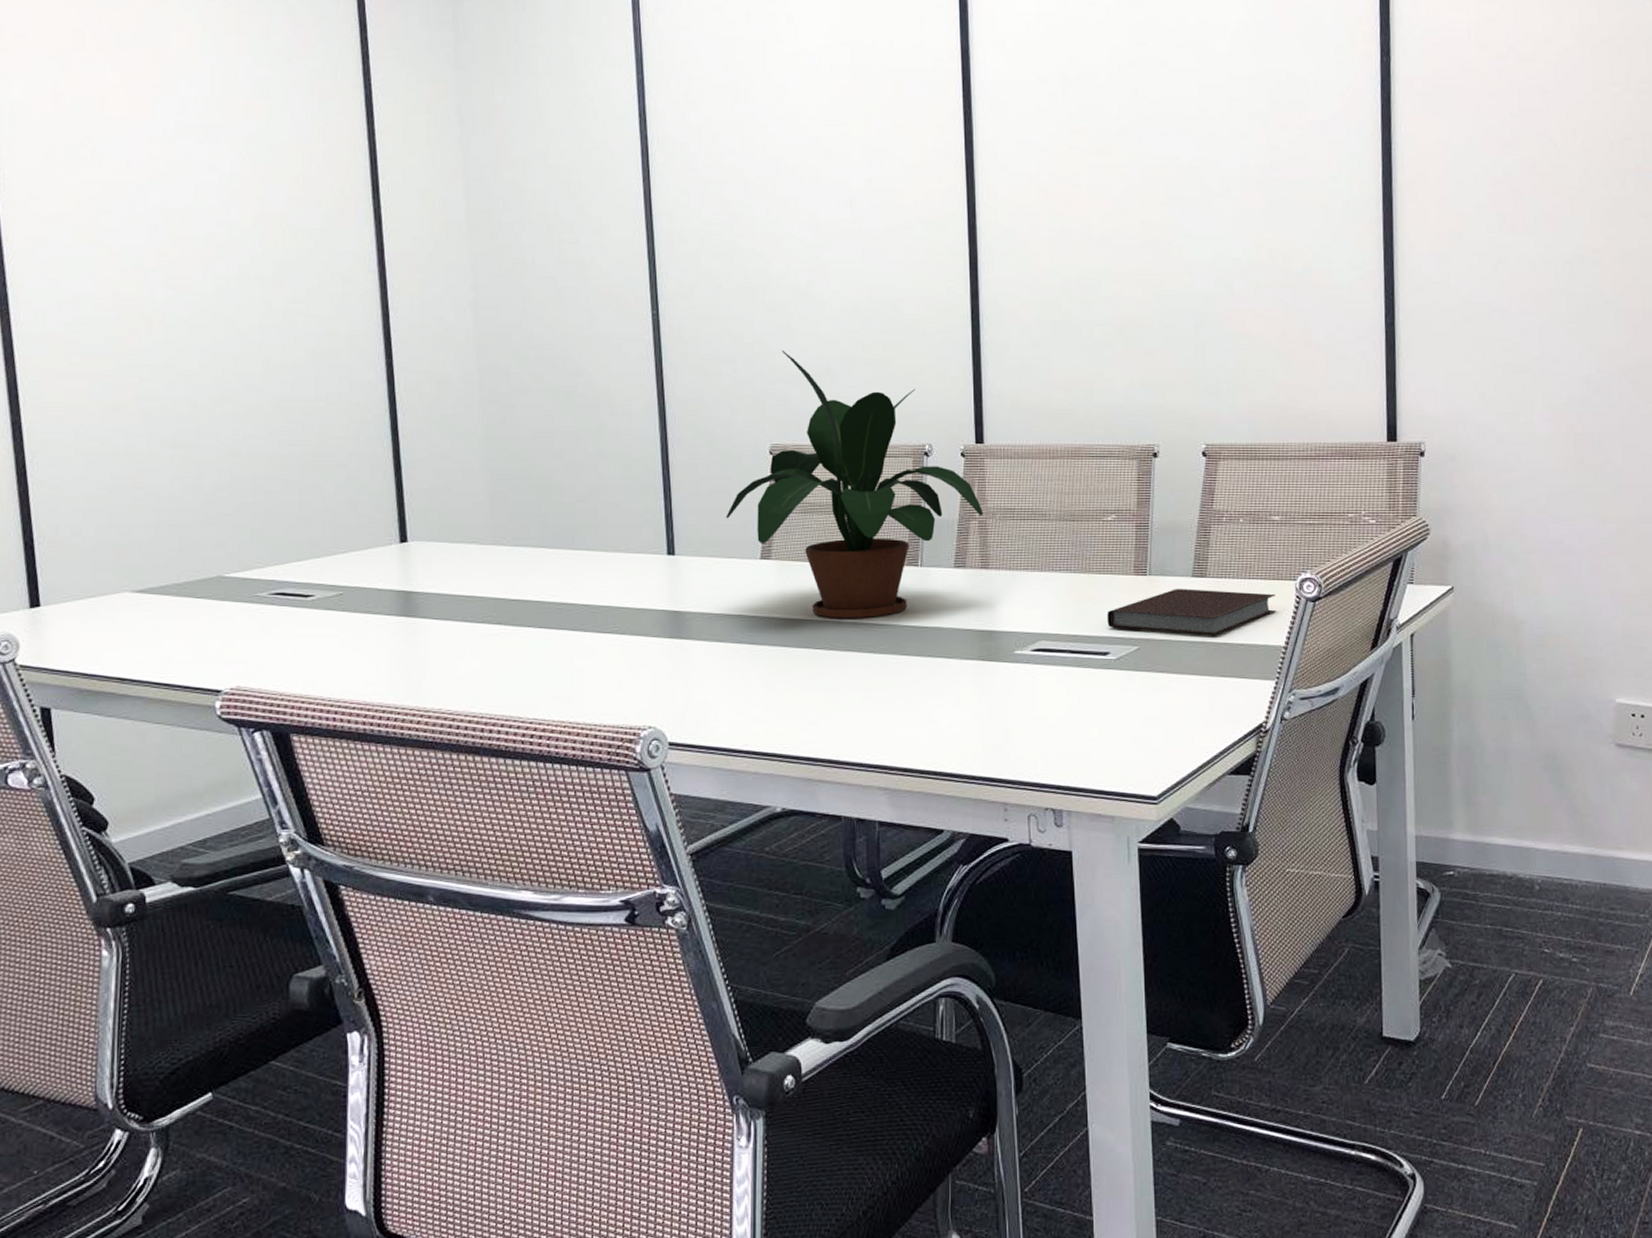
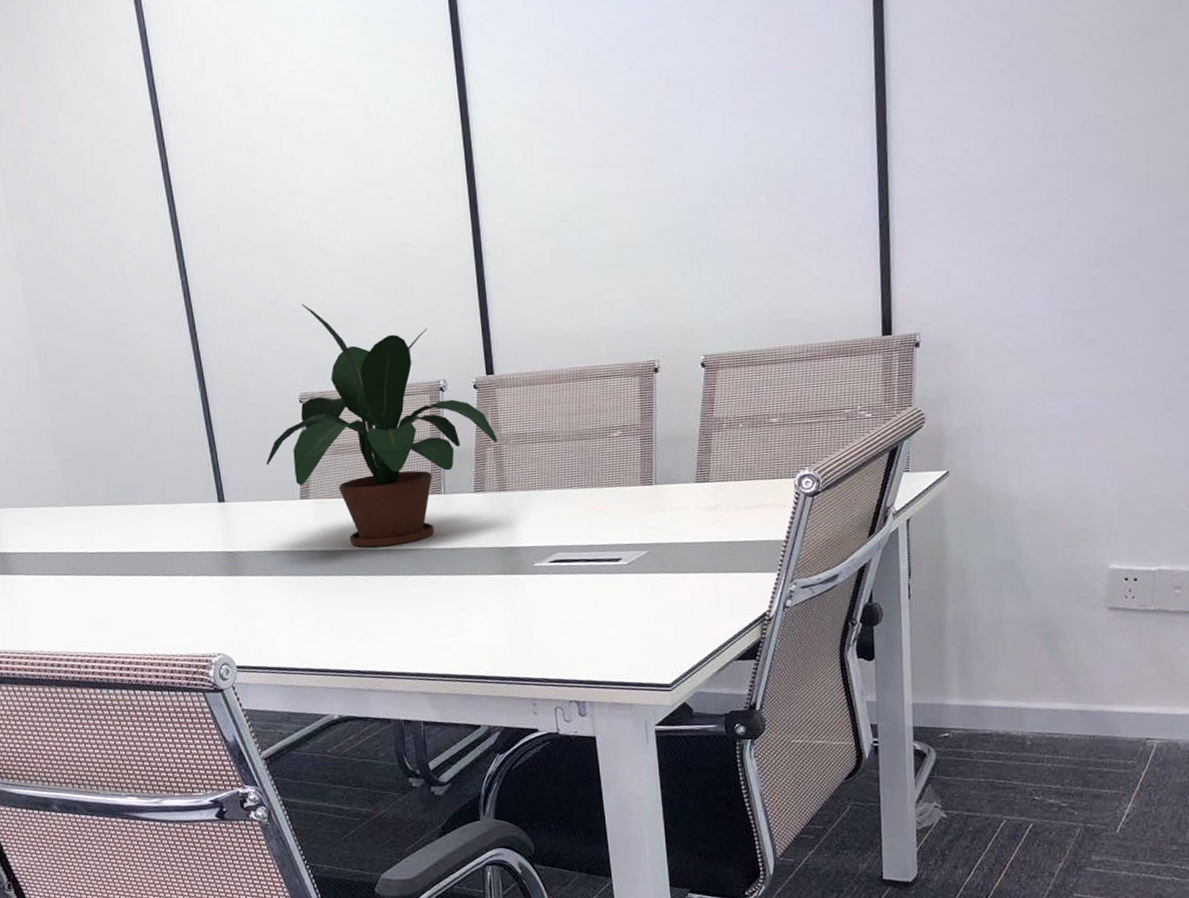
notebook: present [1107,589,1276,636] -> none [617,492,776,537]

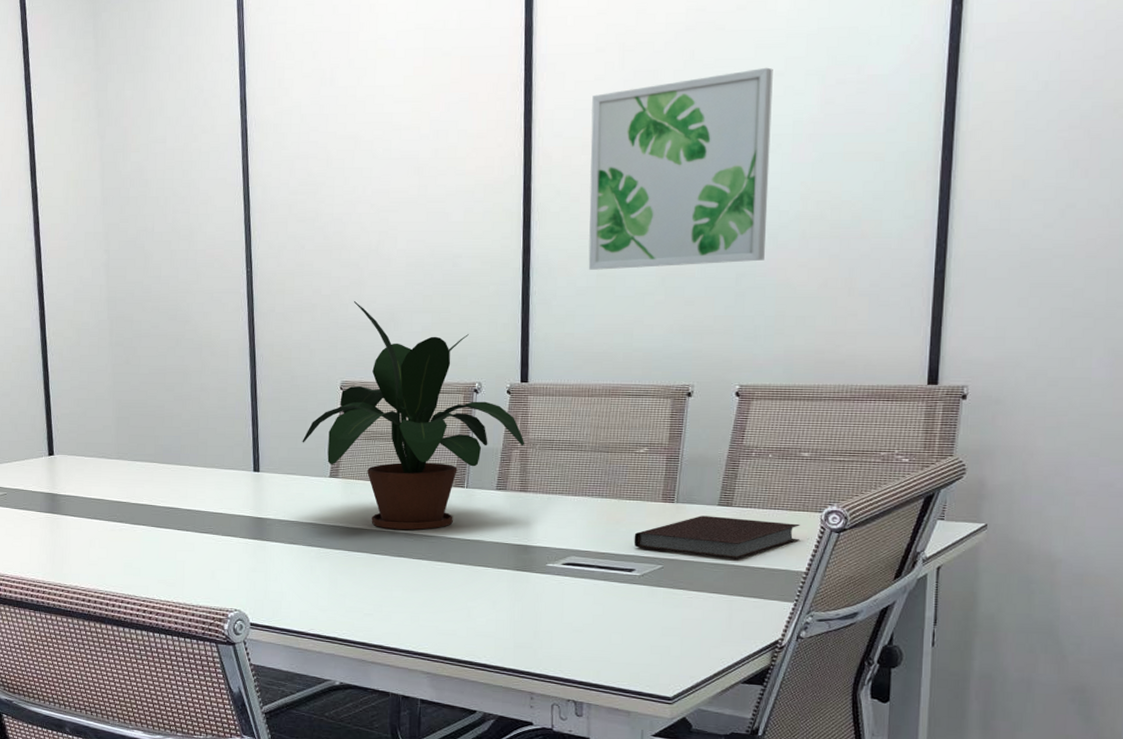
wall art: none [525,12,715,247] -> present [588,67,773,270]
notebook: none [617,492,776,537] -> present [634,516,800,560]

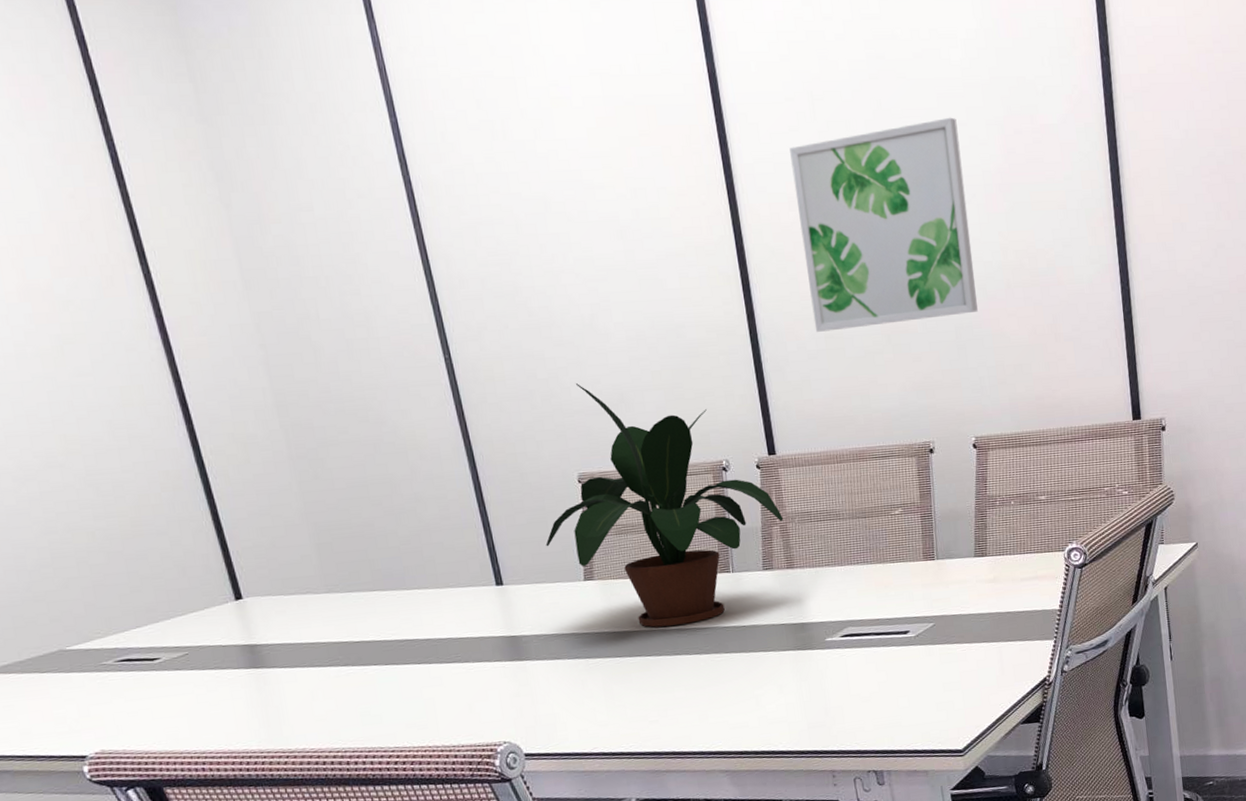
notebook: present [634,516,800,560] -> none [903,564,1049,610]

